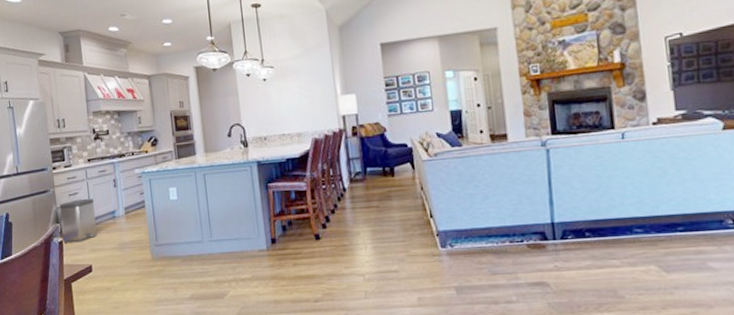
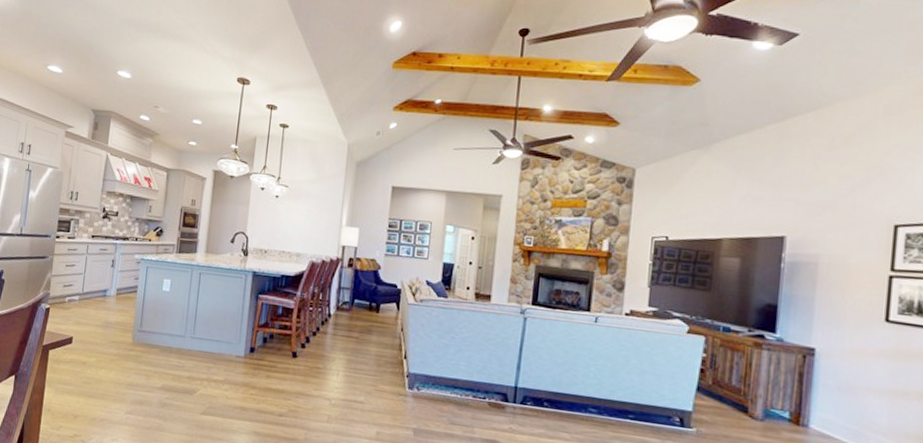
pedal bin: present [59,198,97,244] -> none [50,271,90,313]

